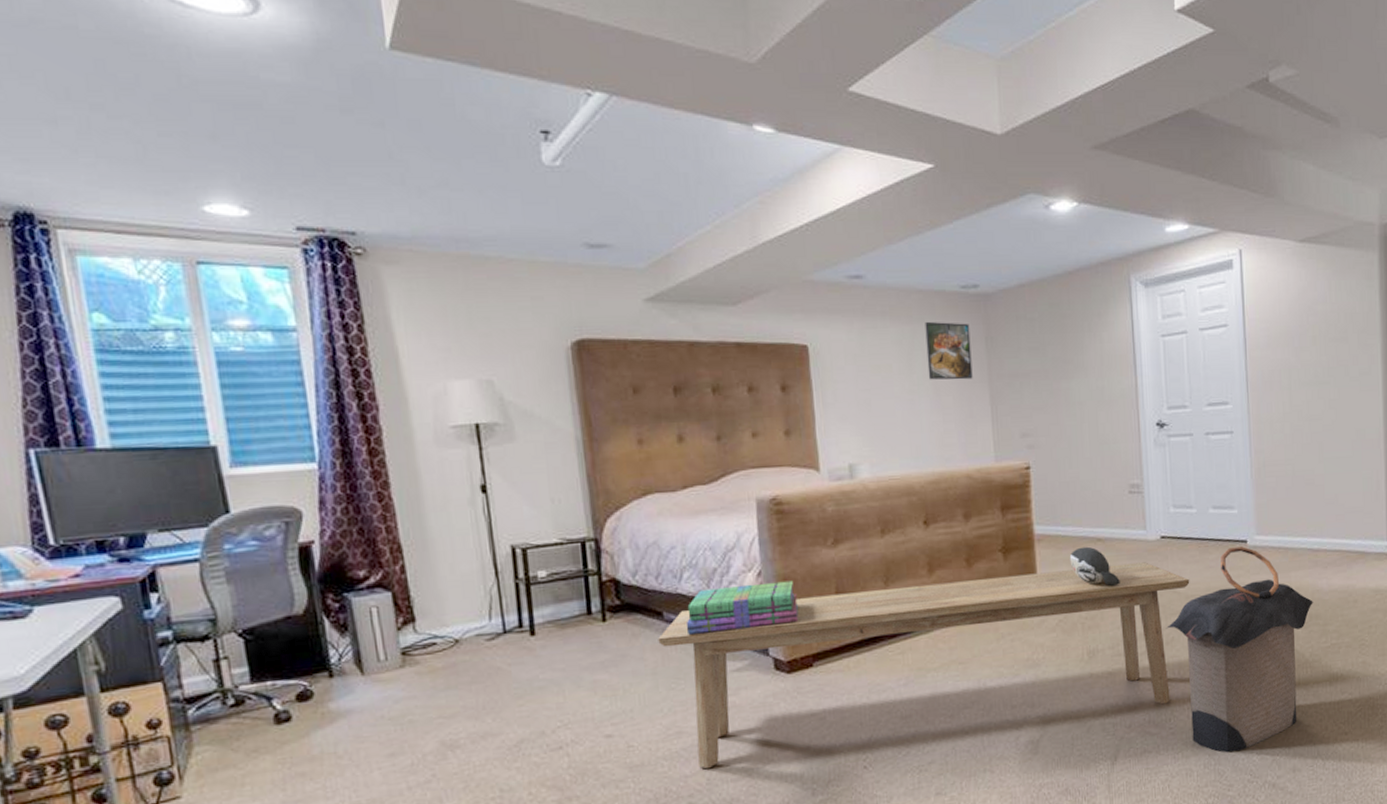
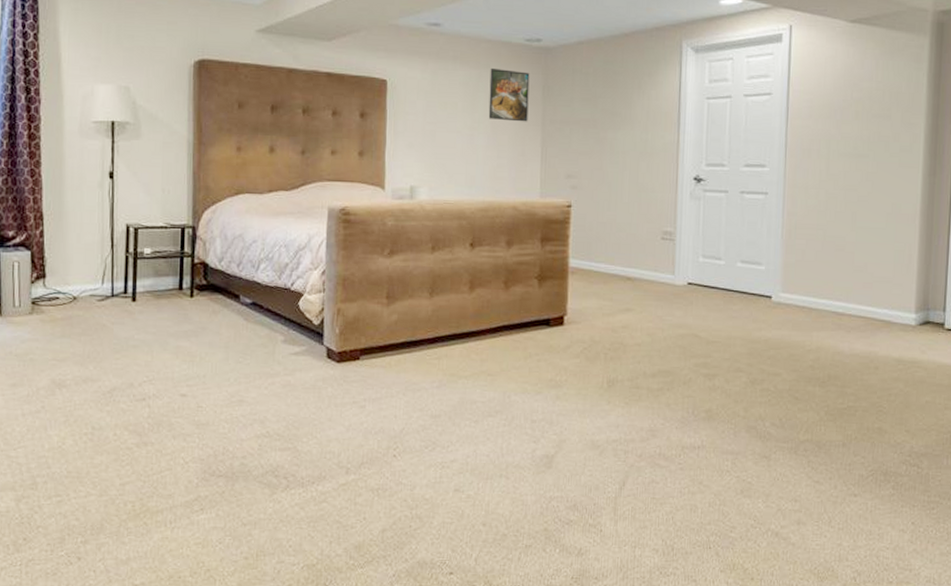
bench: present [658,562,1190,769] -> none [233,297,712,440]
stack of books: present [686,580,799,635] -> none [257,280,353,319]
plush toy: present [1069,546,1120,587] -> none [599,283,645,324]
laundry hamper: present [1165,546,1313,753] -> none [684,301,833,496]

